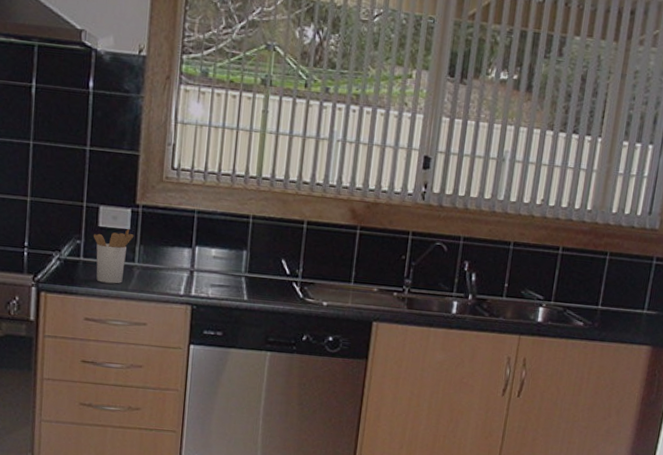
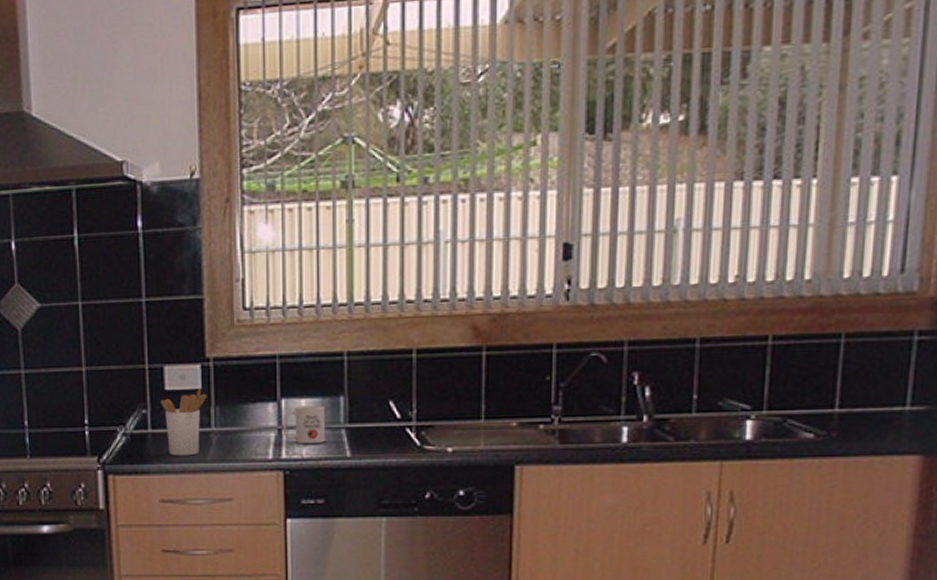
mug: none [194,254,231,287] -> present [283,405,326,444]

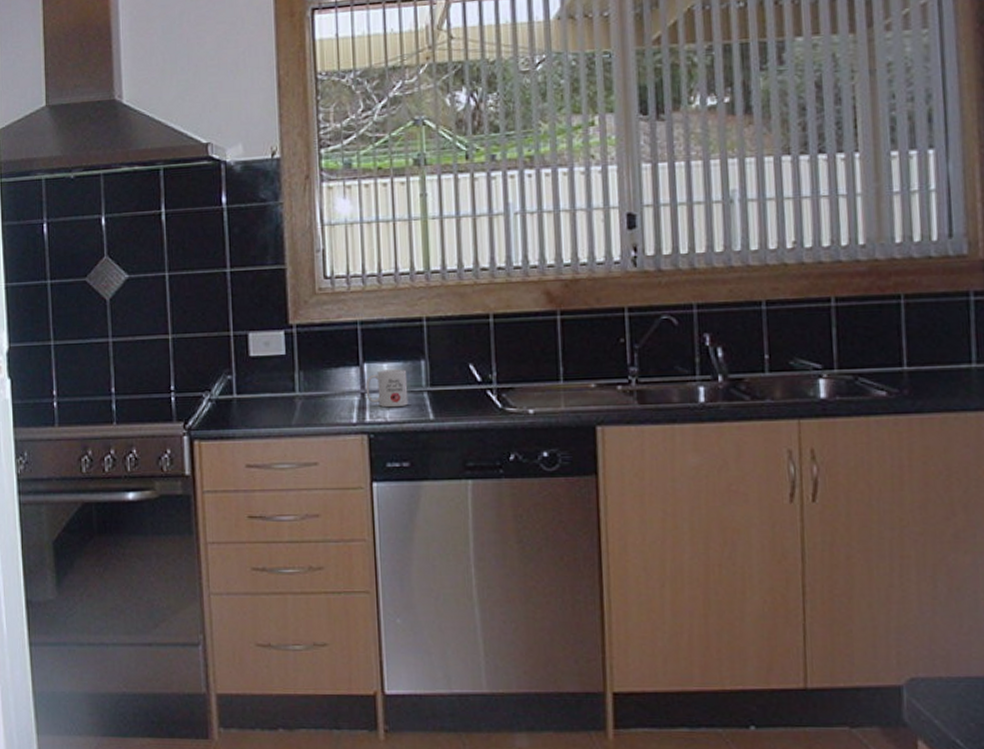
utensil holder: present [161,389,207,456] -> none [246,355,291,421]

